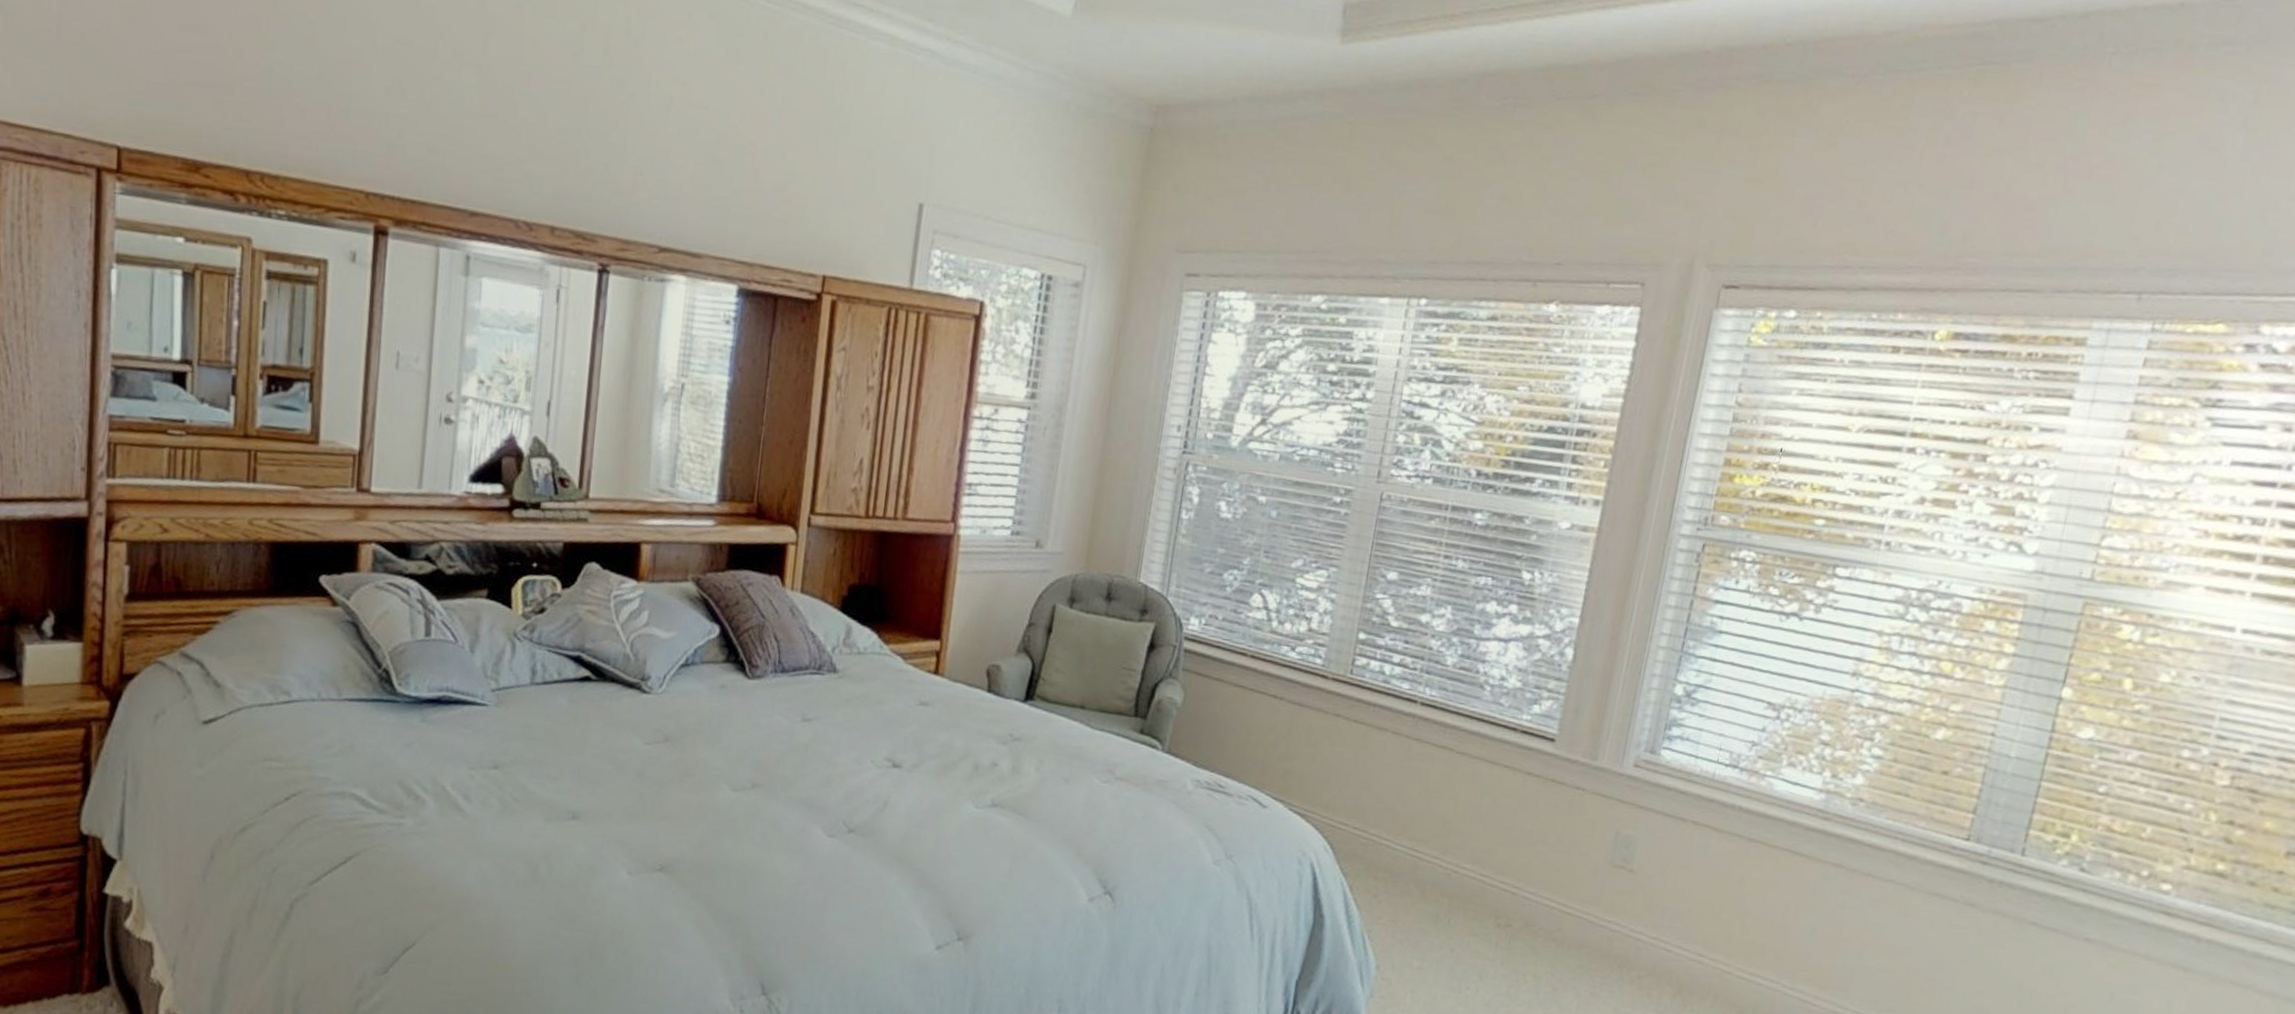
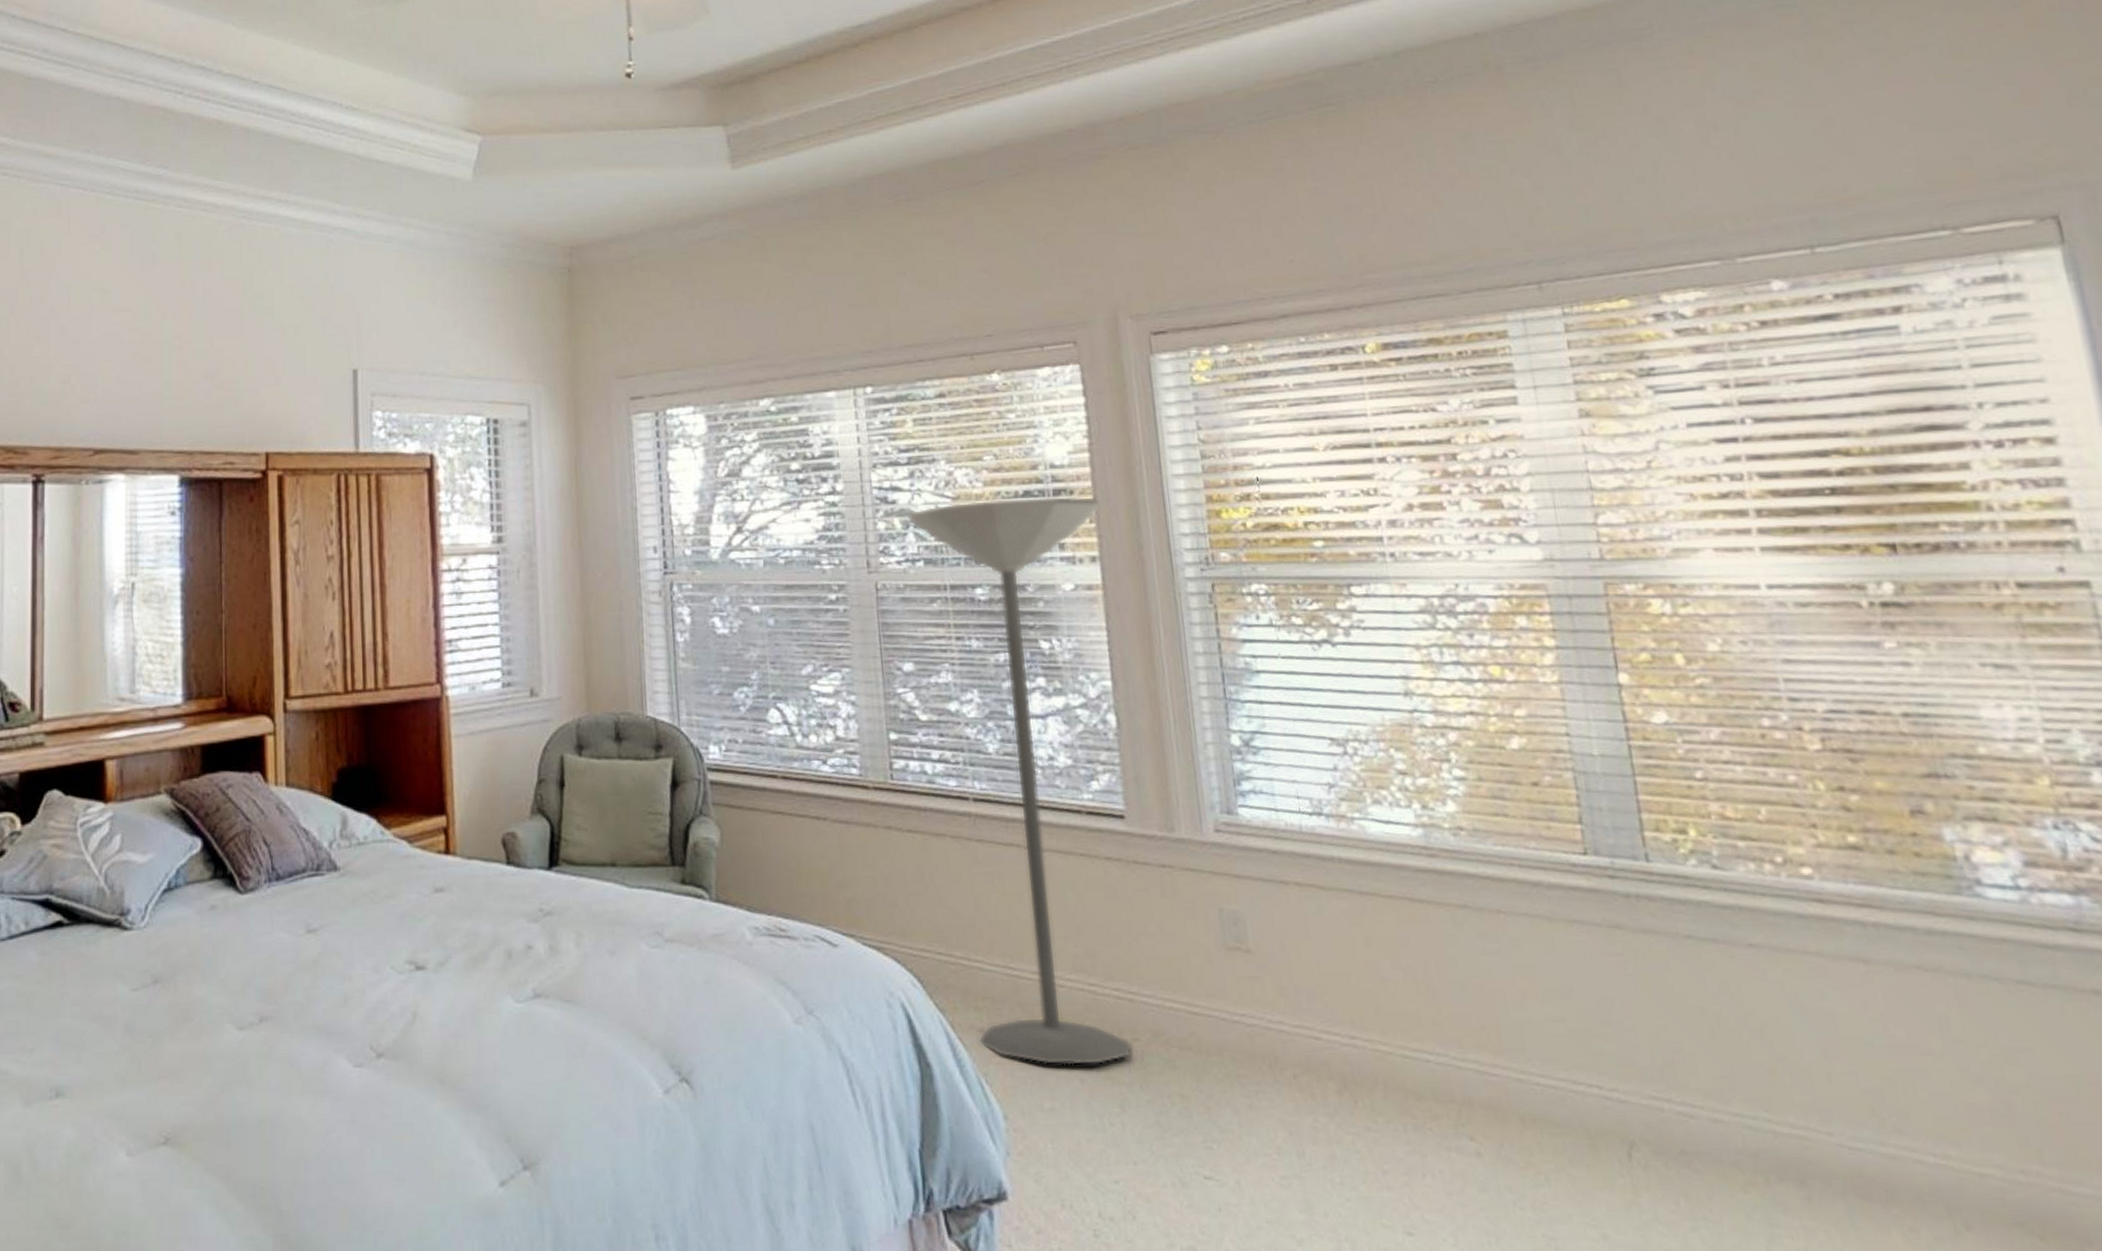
floor lamp: none [1370,427,1619,941] -> present [906,496,1132,1066]

